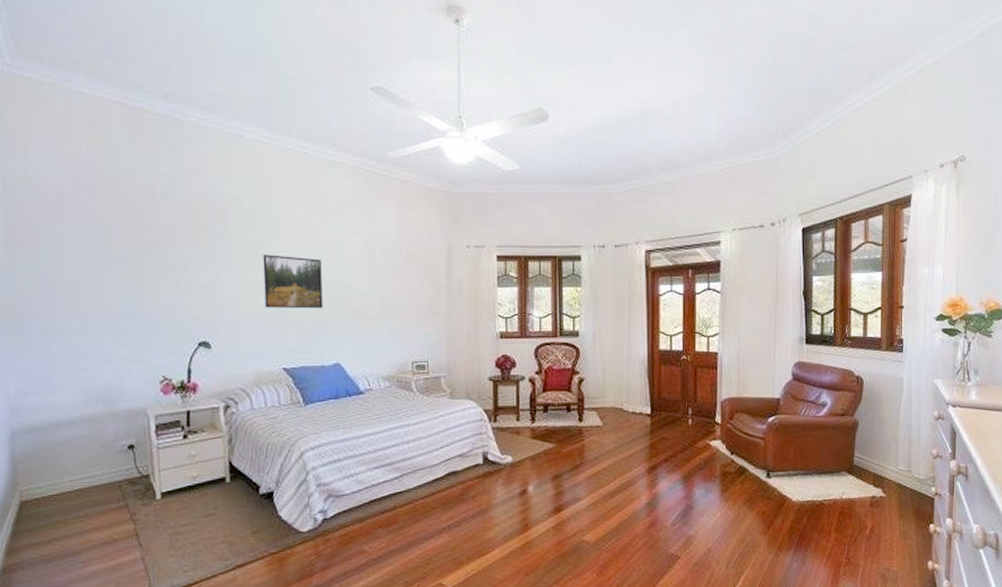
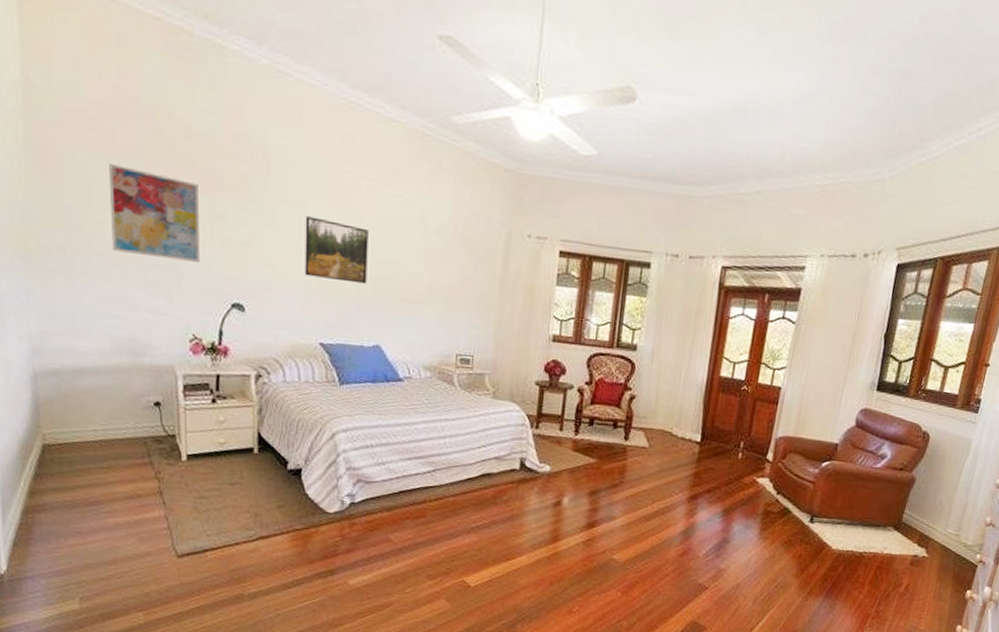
wall art: none [81,232,167,310] -> present [109,164,199,262]

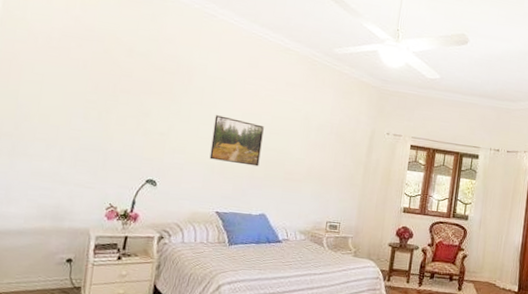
wall art: present [109,164,199,262] -> none [53,73,132,147]

